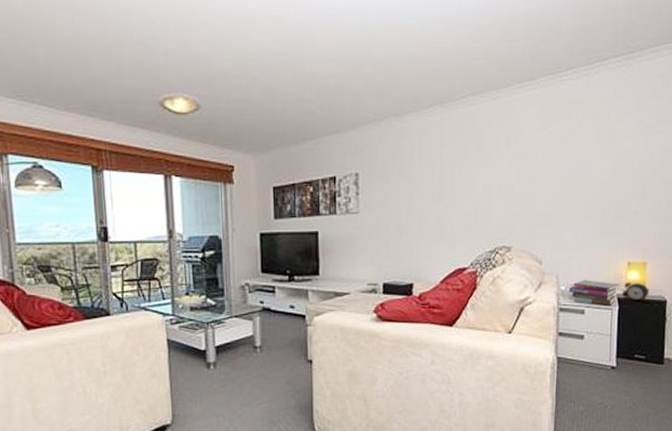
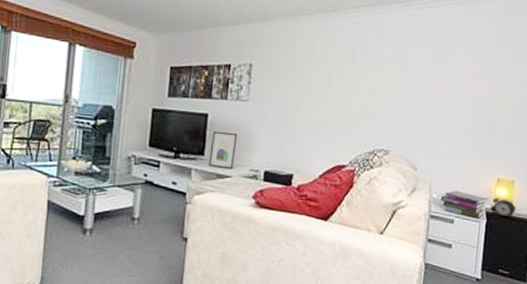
picture frame: none [324,248,351,286] -> present [208,131,238,170]

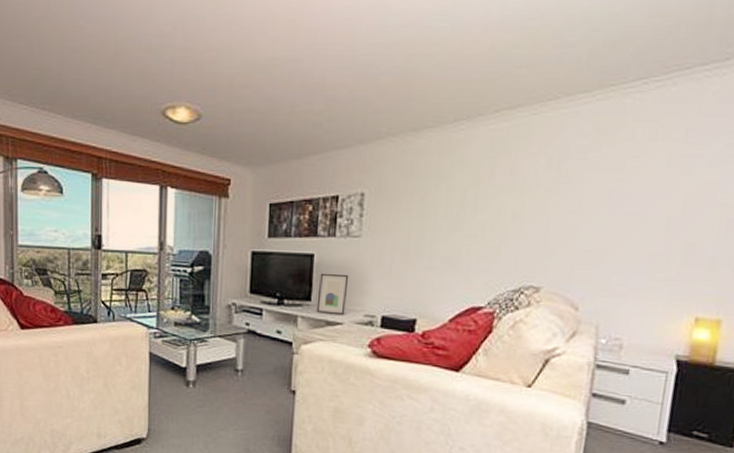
books: present [440,190,490,218] -> none [610,334,682,368]
alarm clock: present [490,197,516,218] -> none [682,342,723,367]

